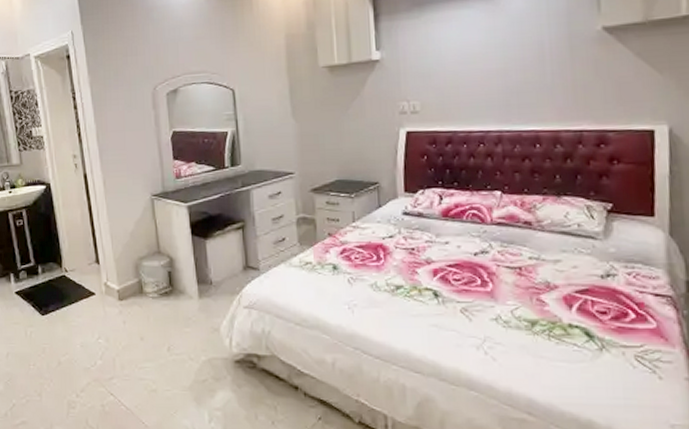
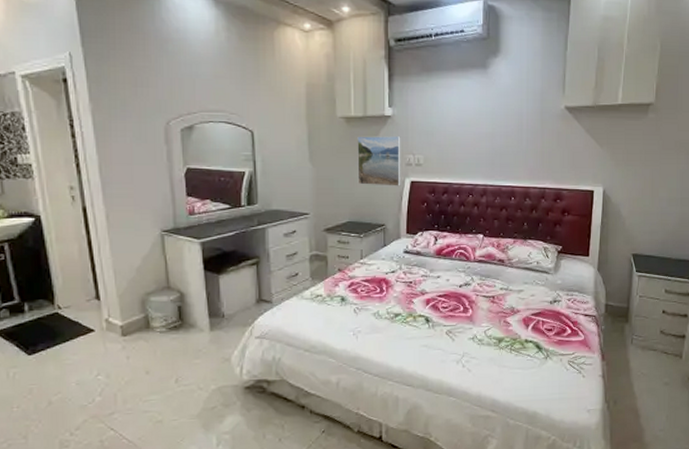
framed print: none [342,82,395,139] -> present [357,136,401,186]

